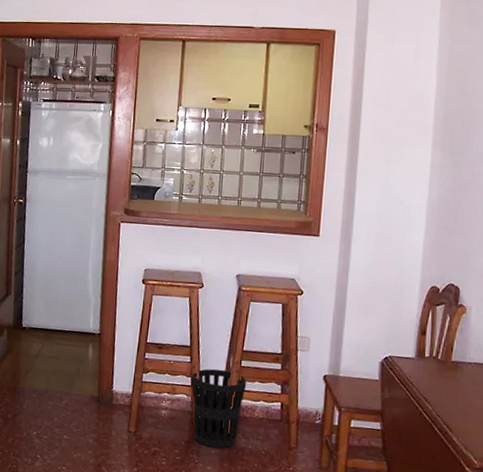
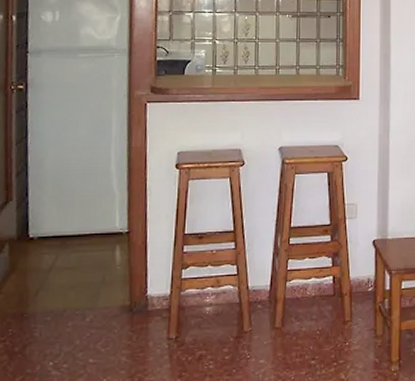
wastebasket: present [191,368,247,449] -> none [237,251,297,339]

